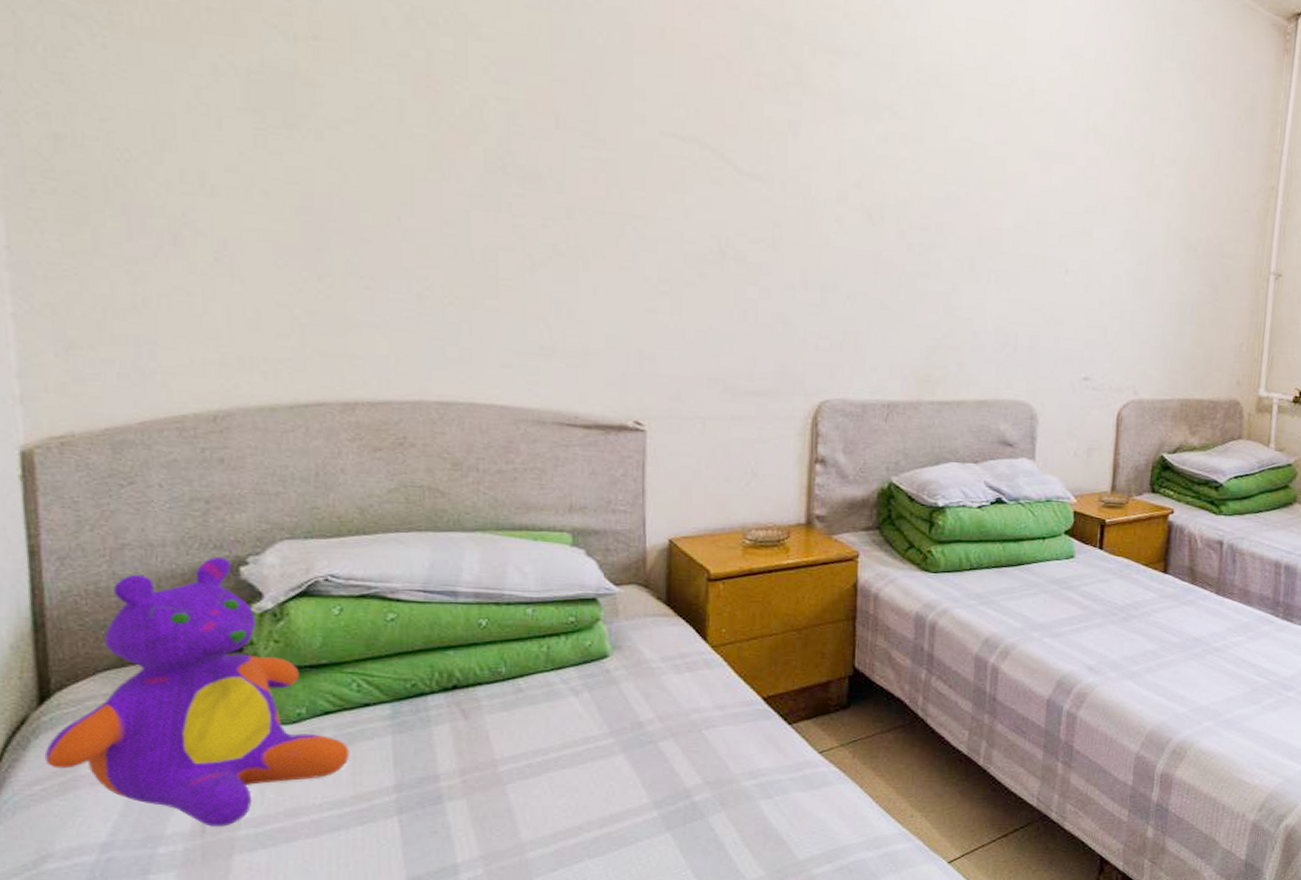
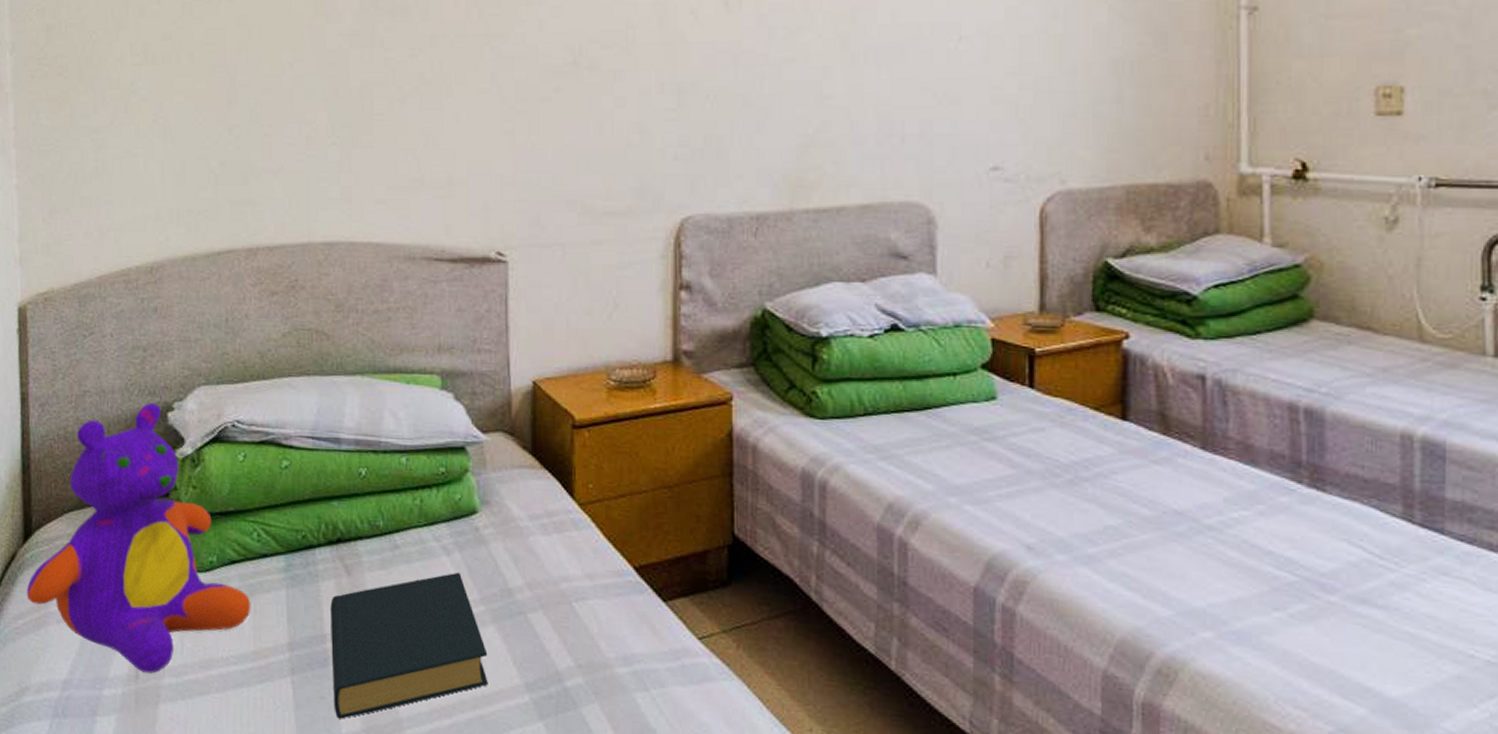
hardback book: none [444,710,617,849] -> present [330,572,488,719]

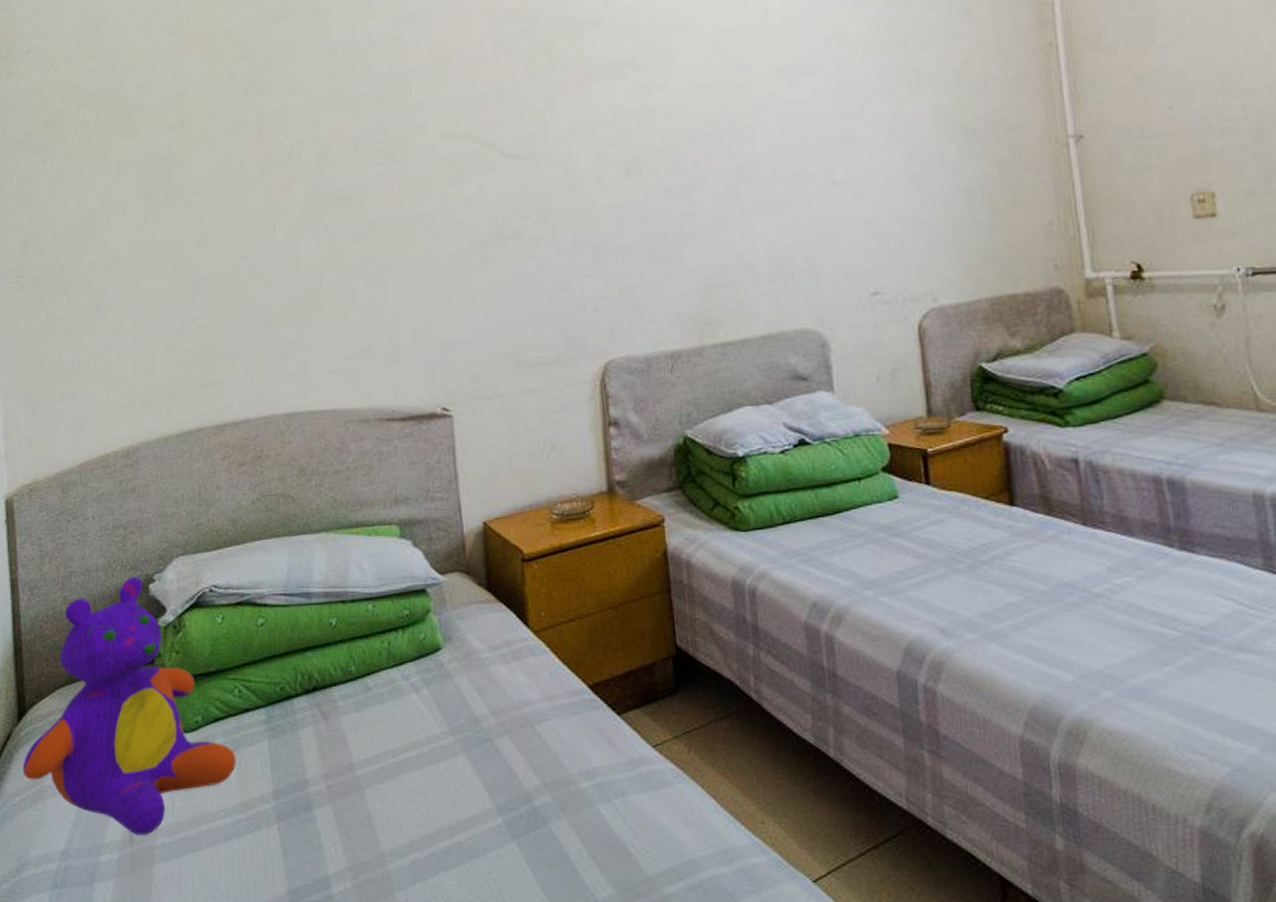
hardback book: present [330,572,488,719] -> none [310,707,463,860]

